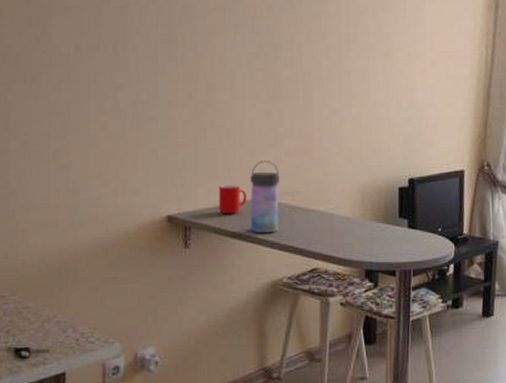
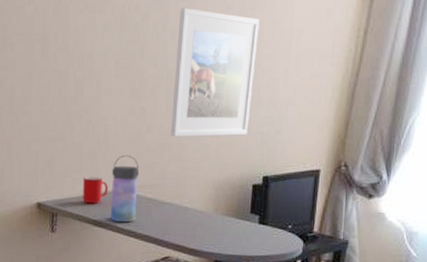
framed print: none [311,10,393,140] -> present [171,7,260,137]

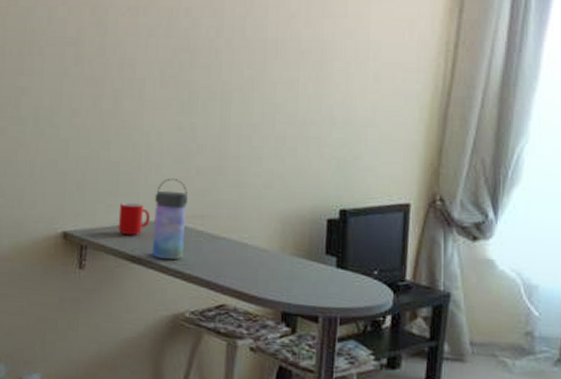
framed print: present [171,7,260,137] -> none [226,12,330,160]

